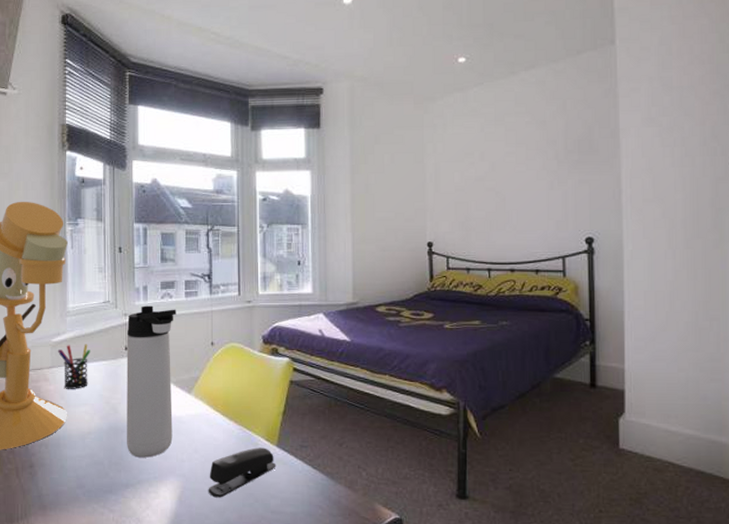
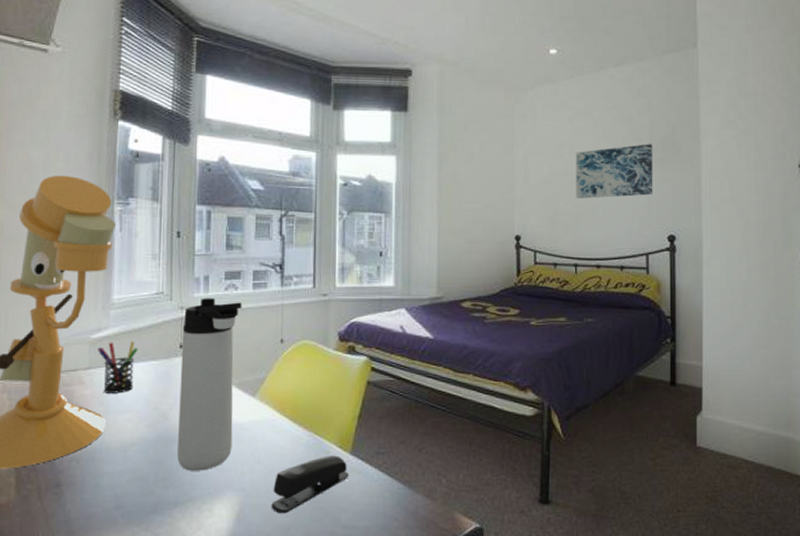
wall art: none [487,146,569,204] -> present [576,144,653,199]

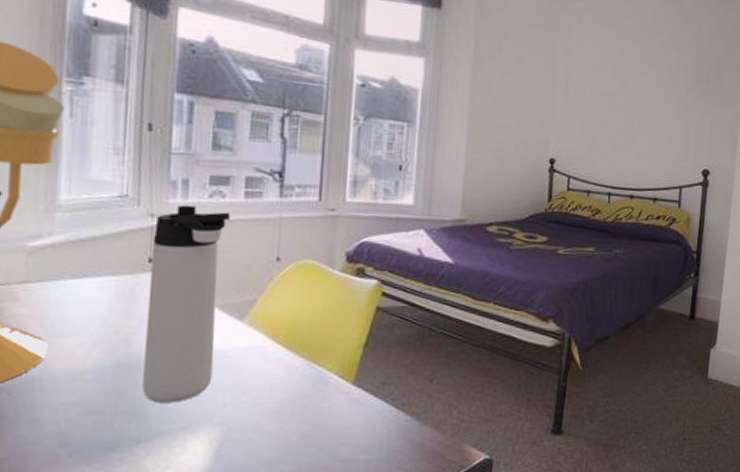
pen holder: present [98,341,138,394] -> none [37,251,93,313]
stapler: present [271,455,349,514] -> none [257,386,351,449]
wall art: present [576,144,653,199] -> none [616,73,698,128]

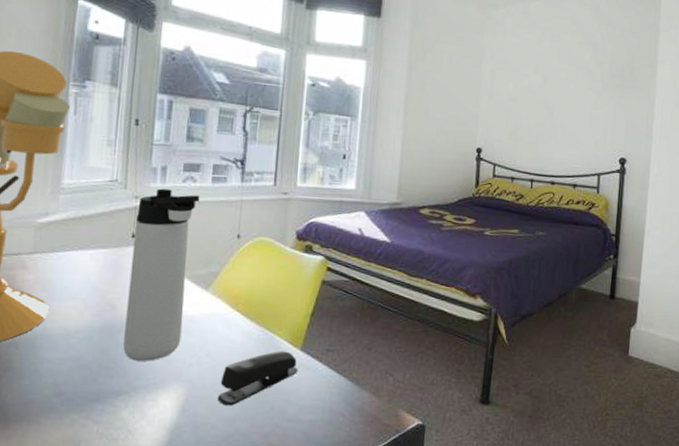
stapler: none [257,386,351,449] -> present [217,351,298,406]

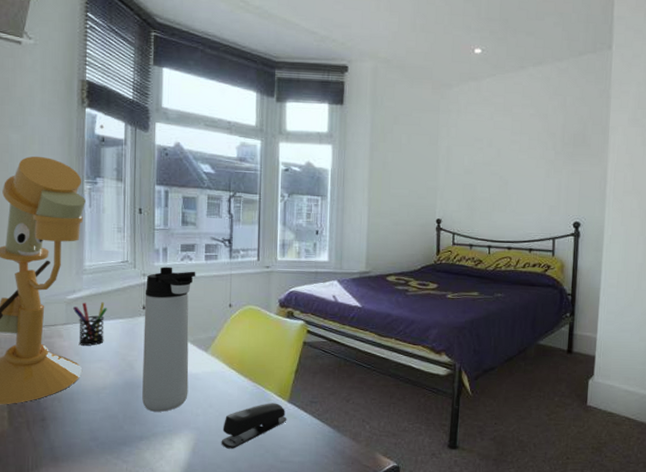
pen holder: none [44,227,87,280] -> present [73,302,107,346]

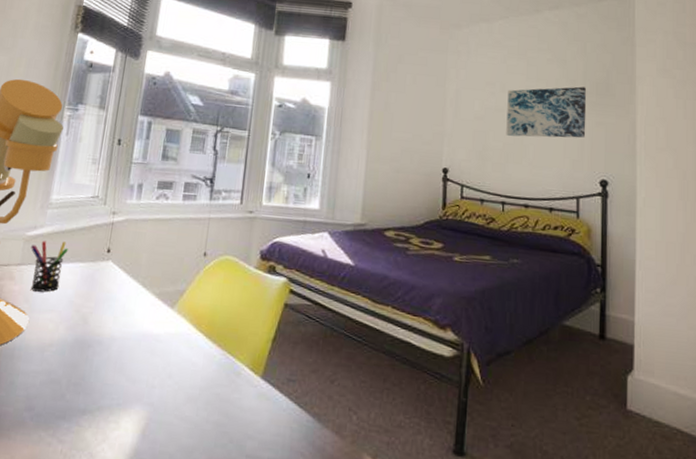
thermos bottle: present [142,267,196,412] -> none [91,205,171,380]
stapler: present [221,403,287,449] -> none [177,377,259,435]
wall art: none [492,138,565,188] -> present [506,86,587,138]

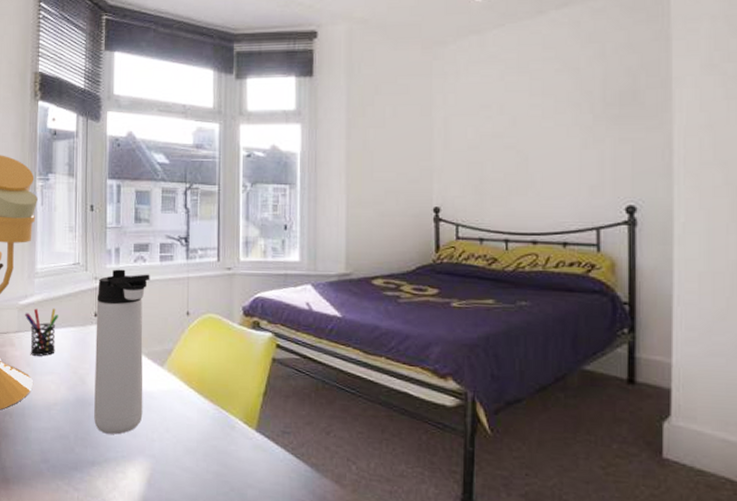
thermos bottle: none [91,205,171,380] -> present [94,269,150,435]
wall art: present [506,86,587,138] -> none [507,98,607,164]

